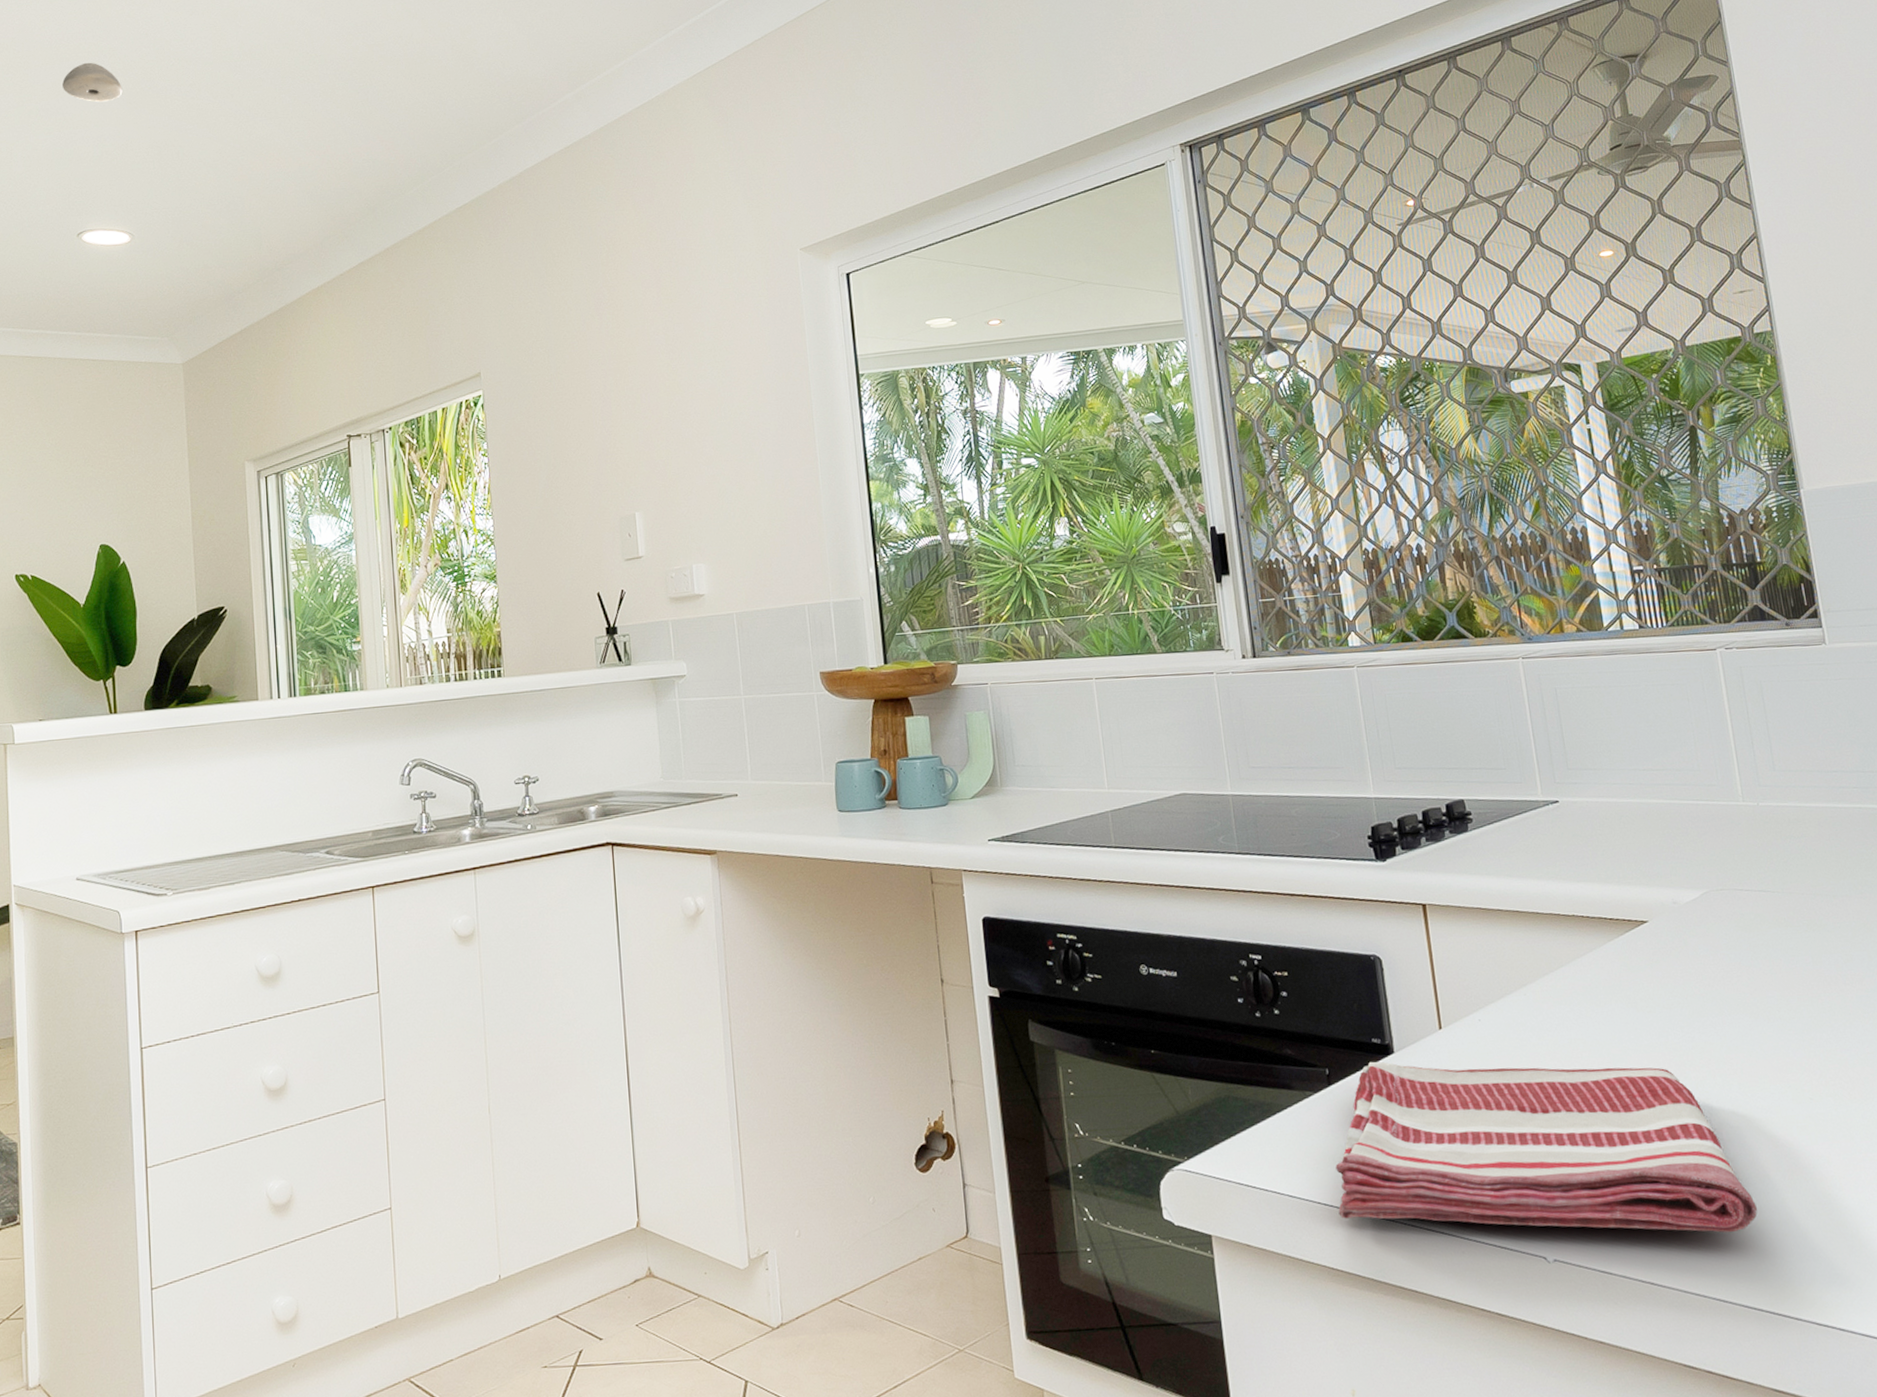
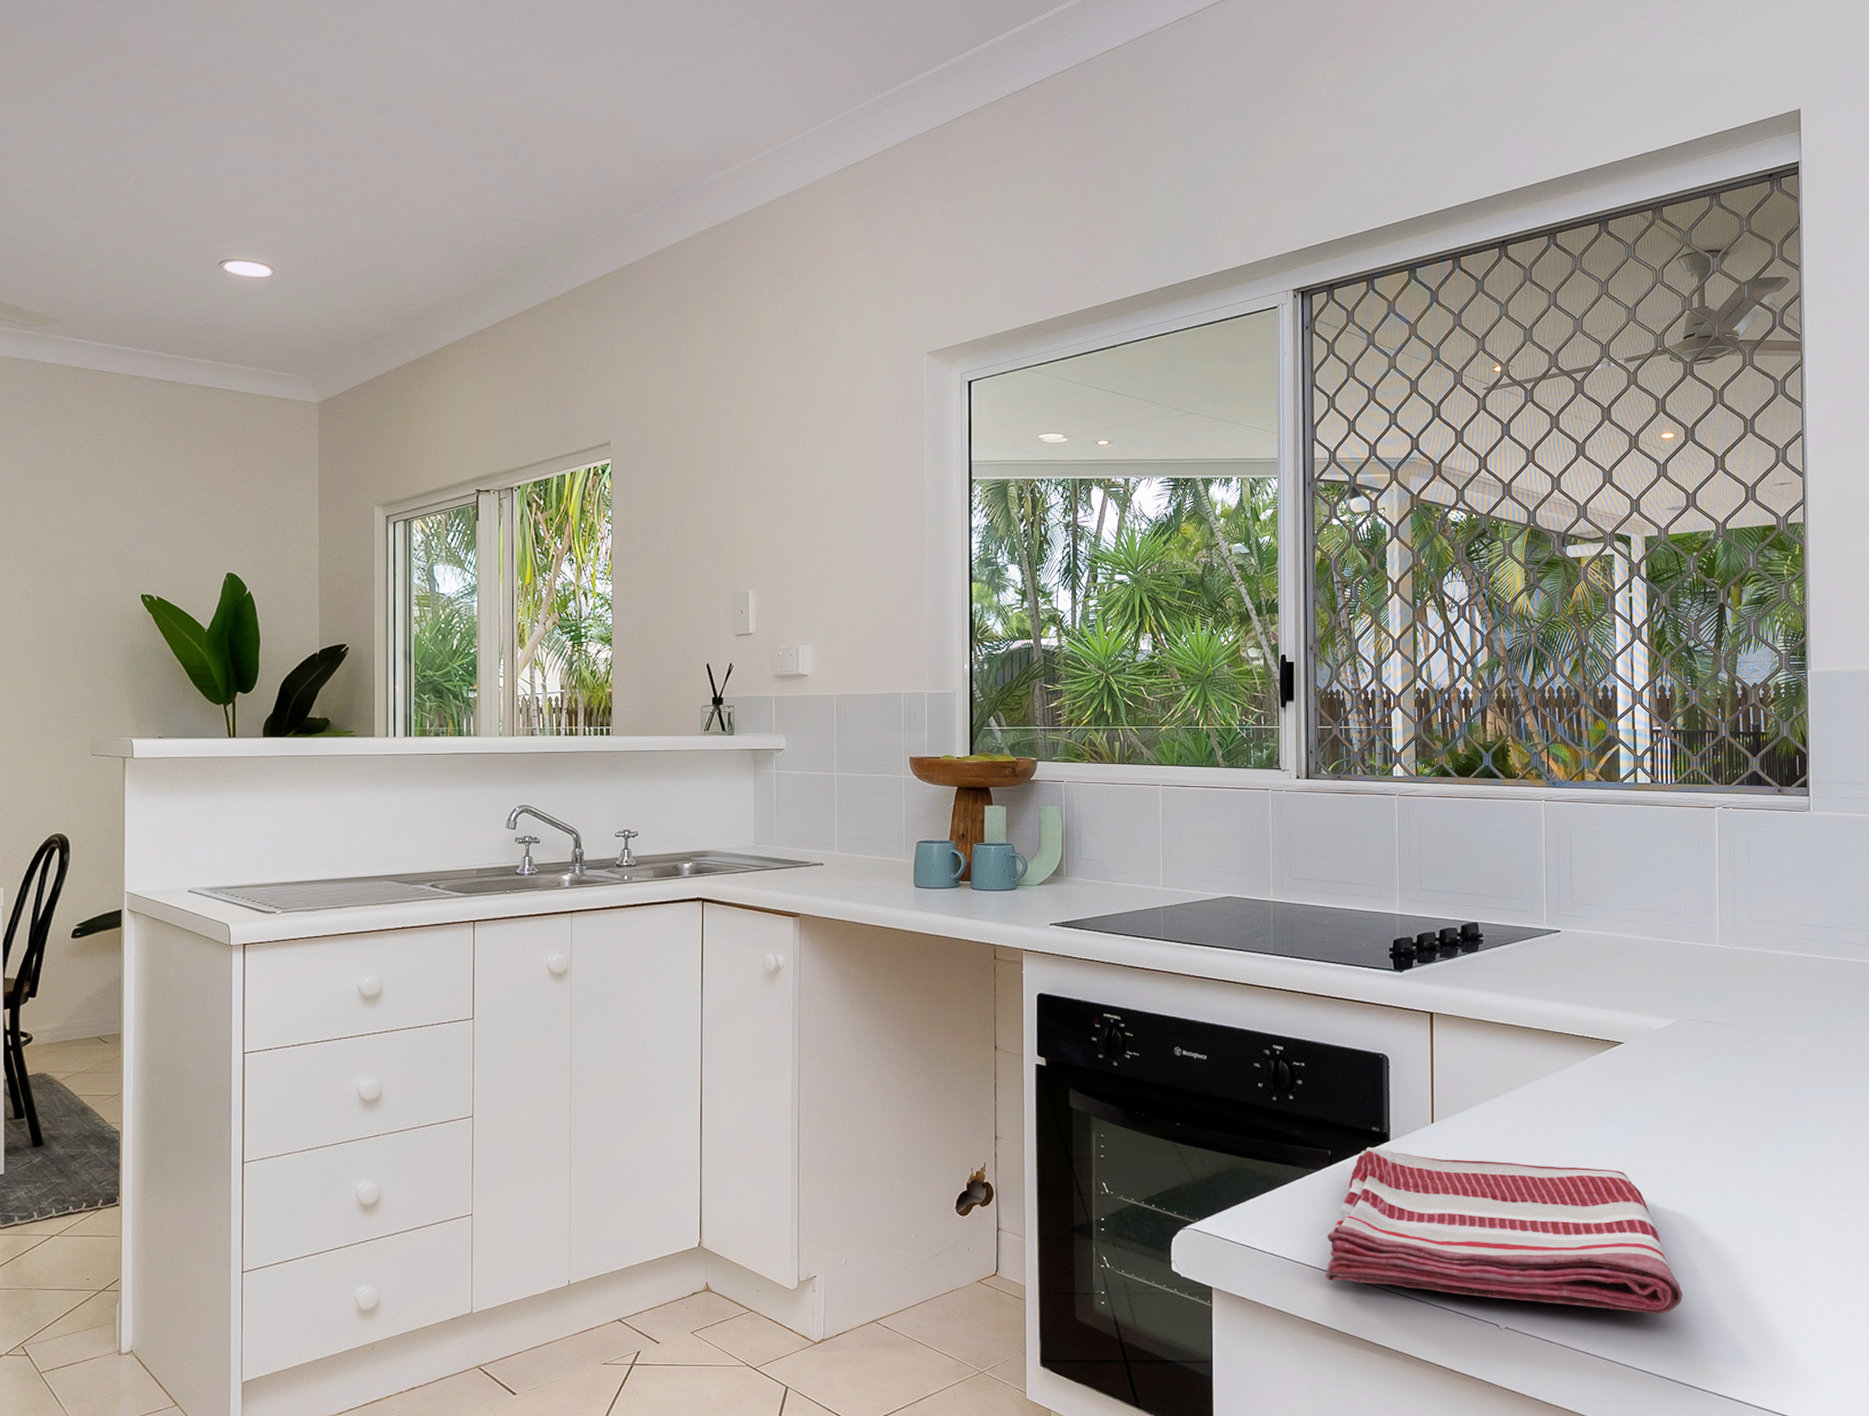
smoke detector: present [62,62,123,103] -> none [211,88,272,131]

